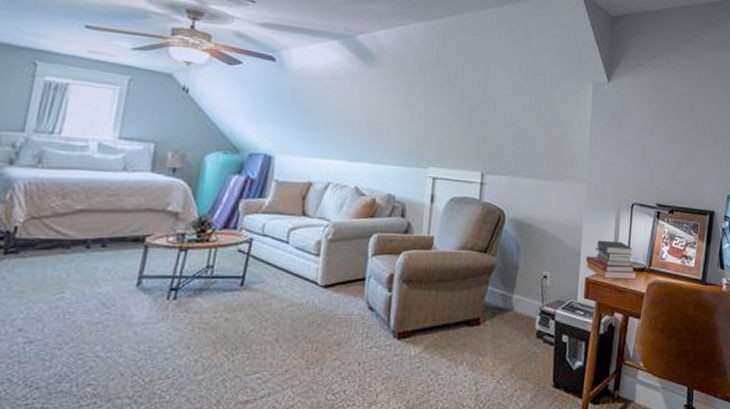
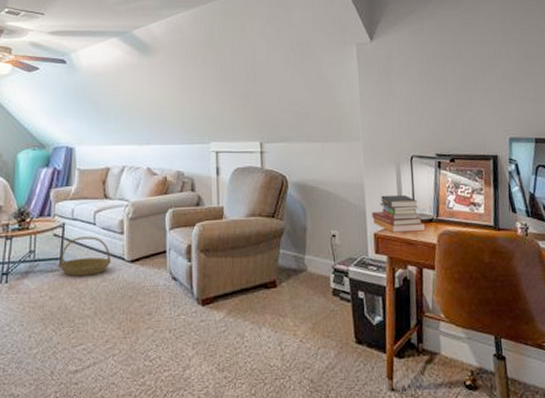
basket: none [241,255,303,298] -> present [59,236,112,276]

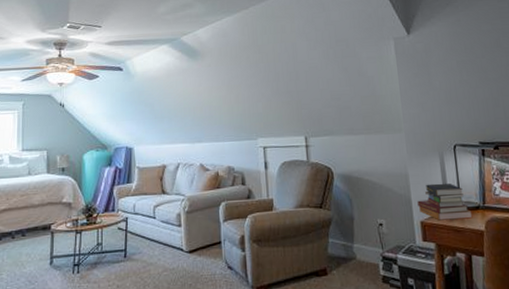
basket: present [59,236,112,276] -> none [124,229,171,266]

